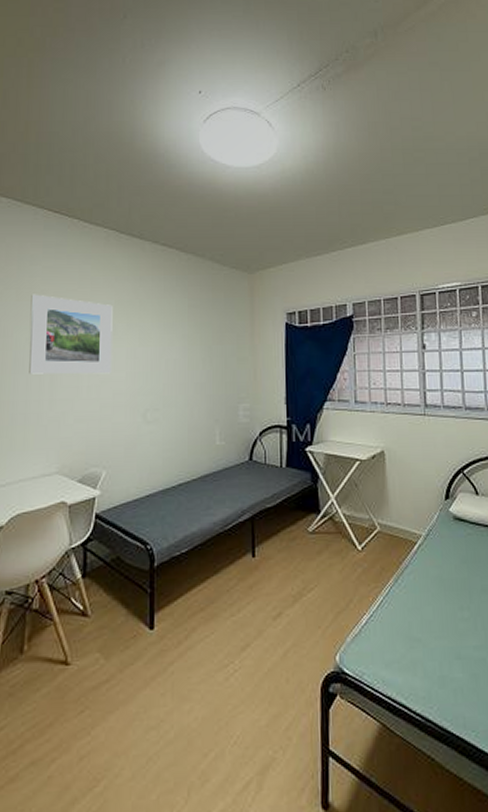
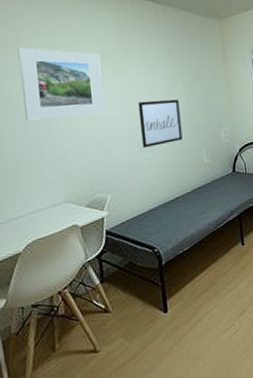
wall art: none [147,363,194,420] -> present [137,99,183,149]

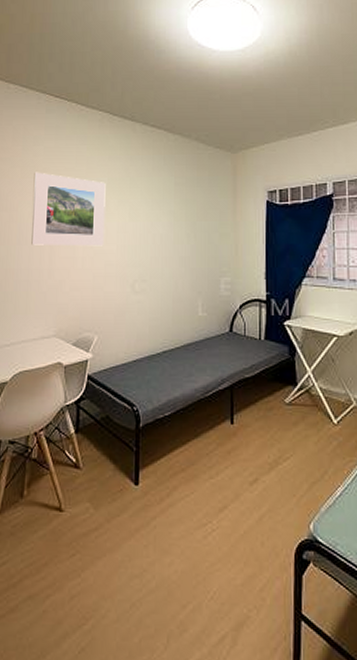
wall art: present [137,99,183,149] -> none [135,237,179,290]

